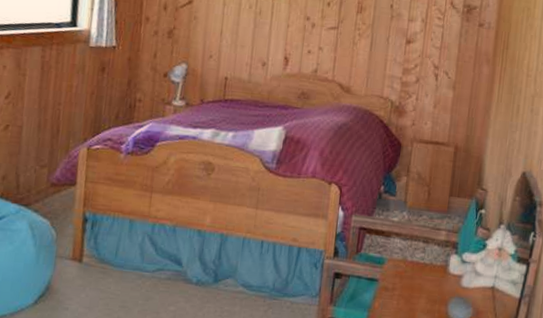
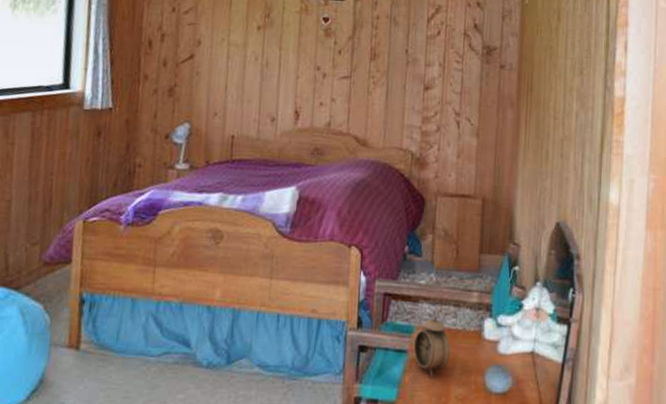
alarm clock: none [384,244,418,305] -> present [413,309,451,378]

